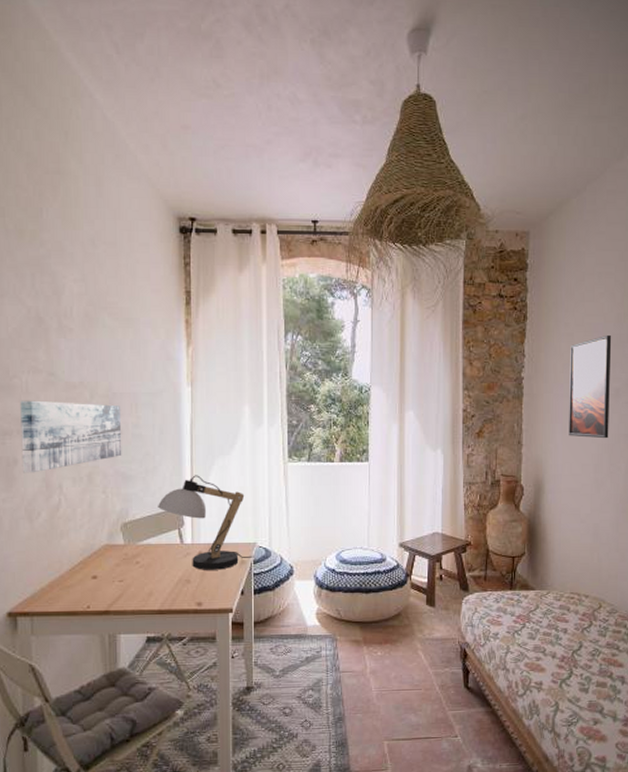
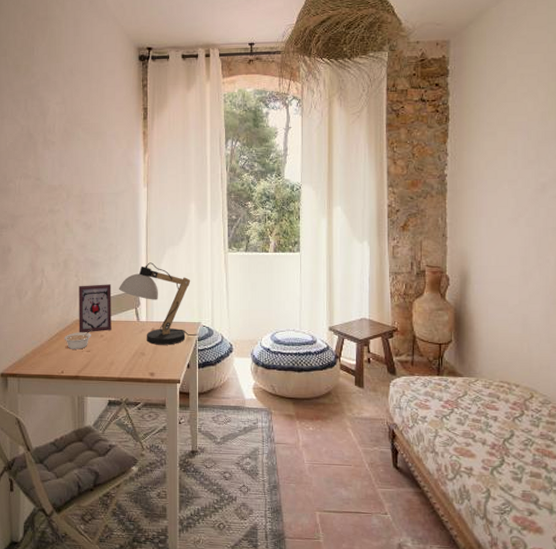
wall art: present [20,400,122,473] -> none [14,200,91,259]
legume: none [89,555,125,580] -> present [64,329,92,350]
picture frame: none [107,501,149,560] -> present [79,284,112,333]
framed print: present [569,334,612,439] -> none [493,132,537,232]

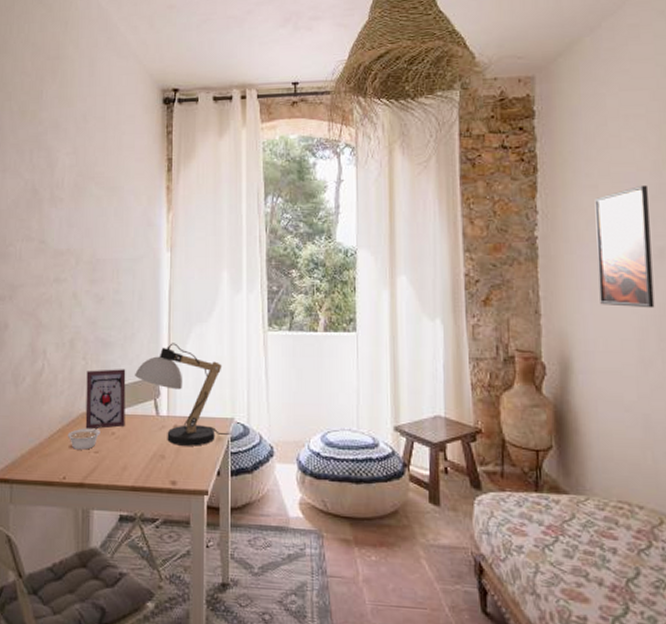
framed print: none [493,132,537,232] -> present [594,184,655,308]

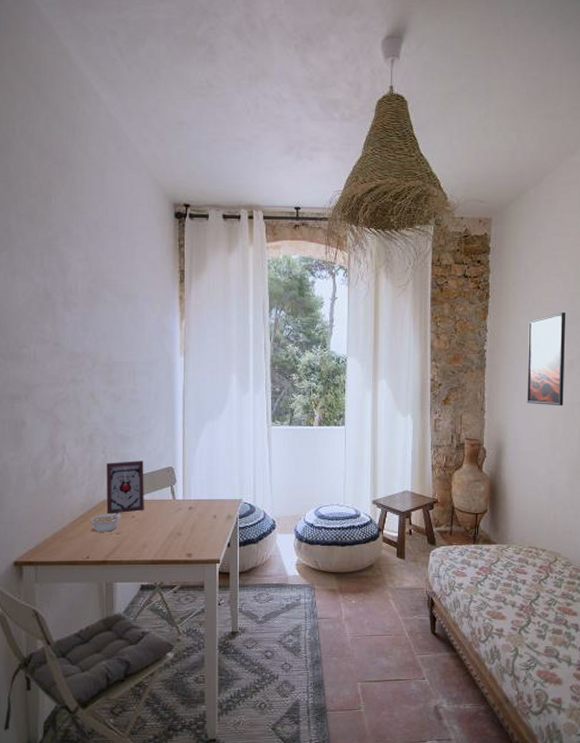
desk lamp: present [135,343,230,446] -> none [152,437,239,524]

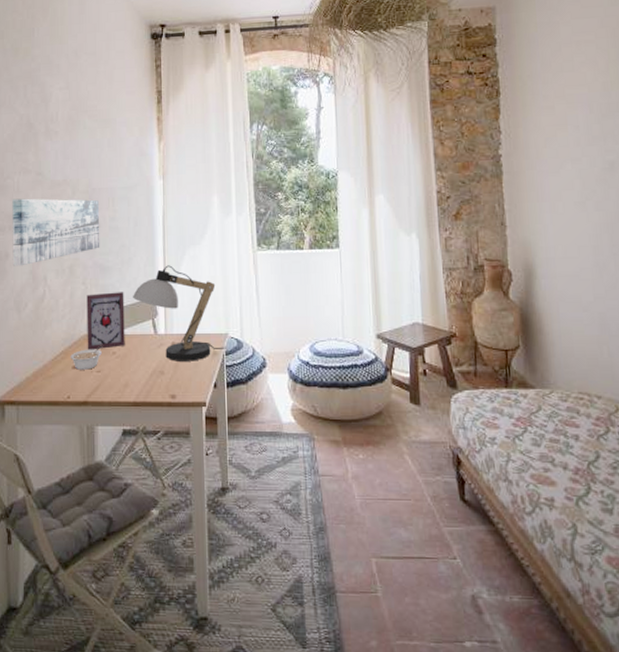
wall art: none [28,368,121,434] -> present [12,198,100,266]
desk lamp: none [152,437,239,524] -> present [133,265,225,361]
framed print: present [527,312,566,406] -> none [551,104,607,217]

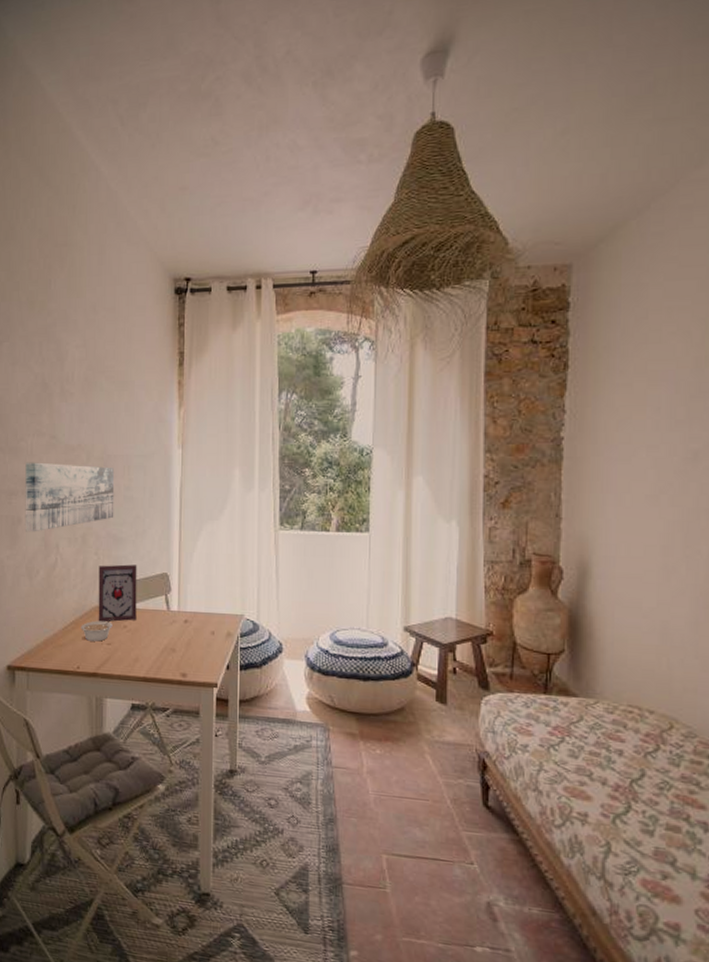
desk lamp: present [133,265,225,361] -> none [146,540,240,641]

